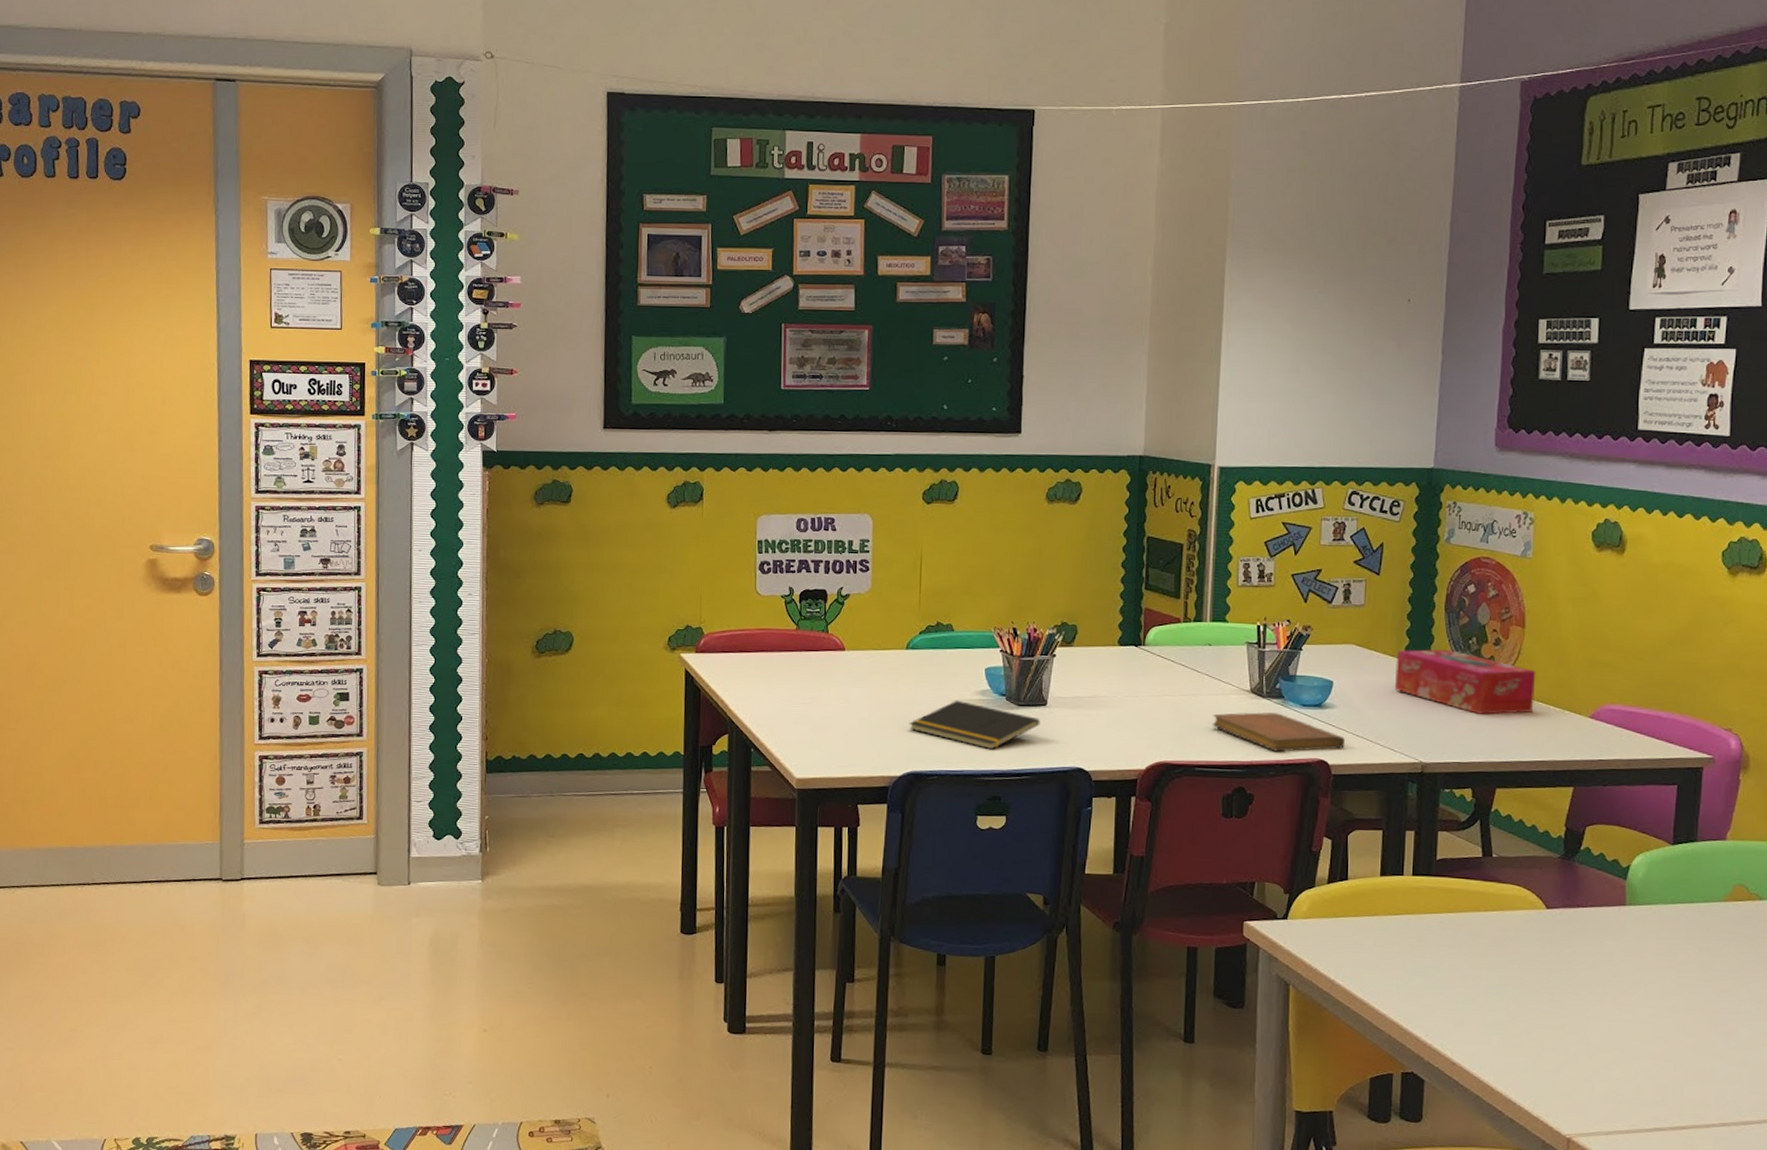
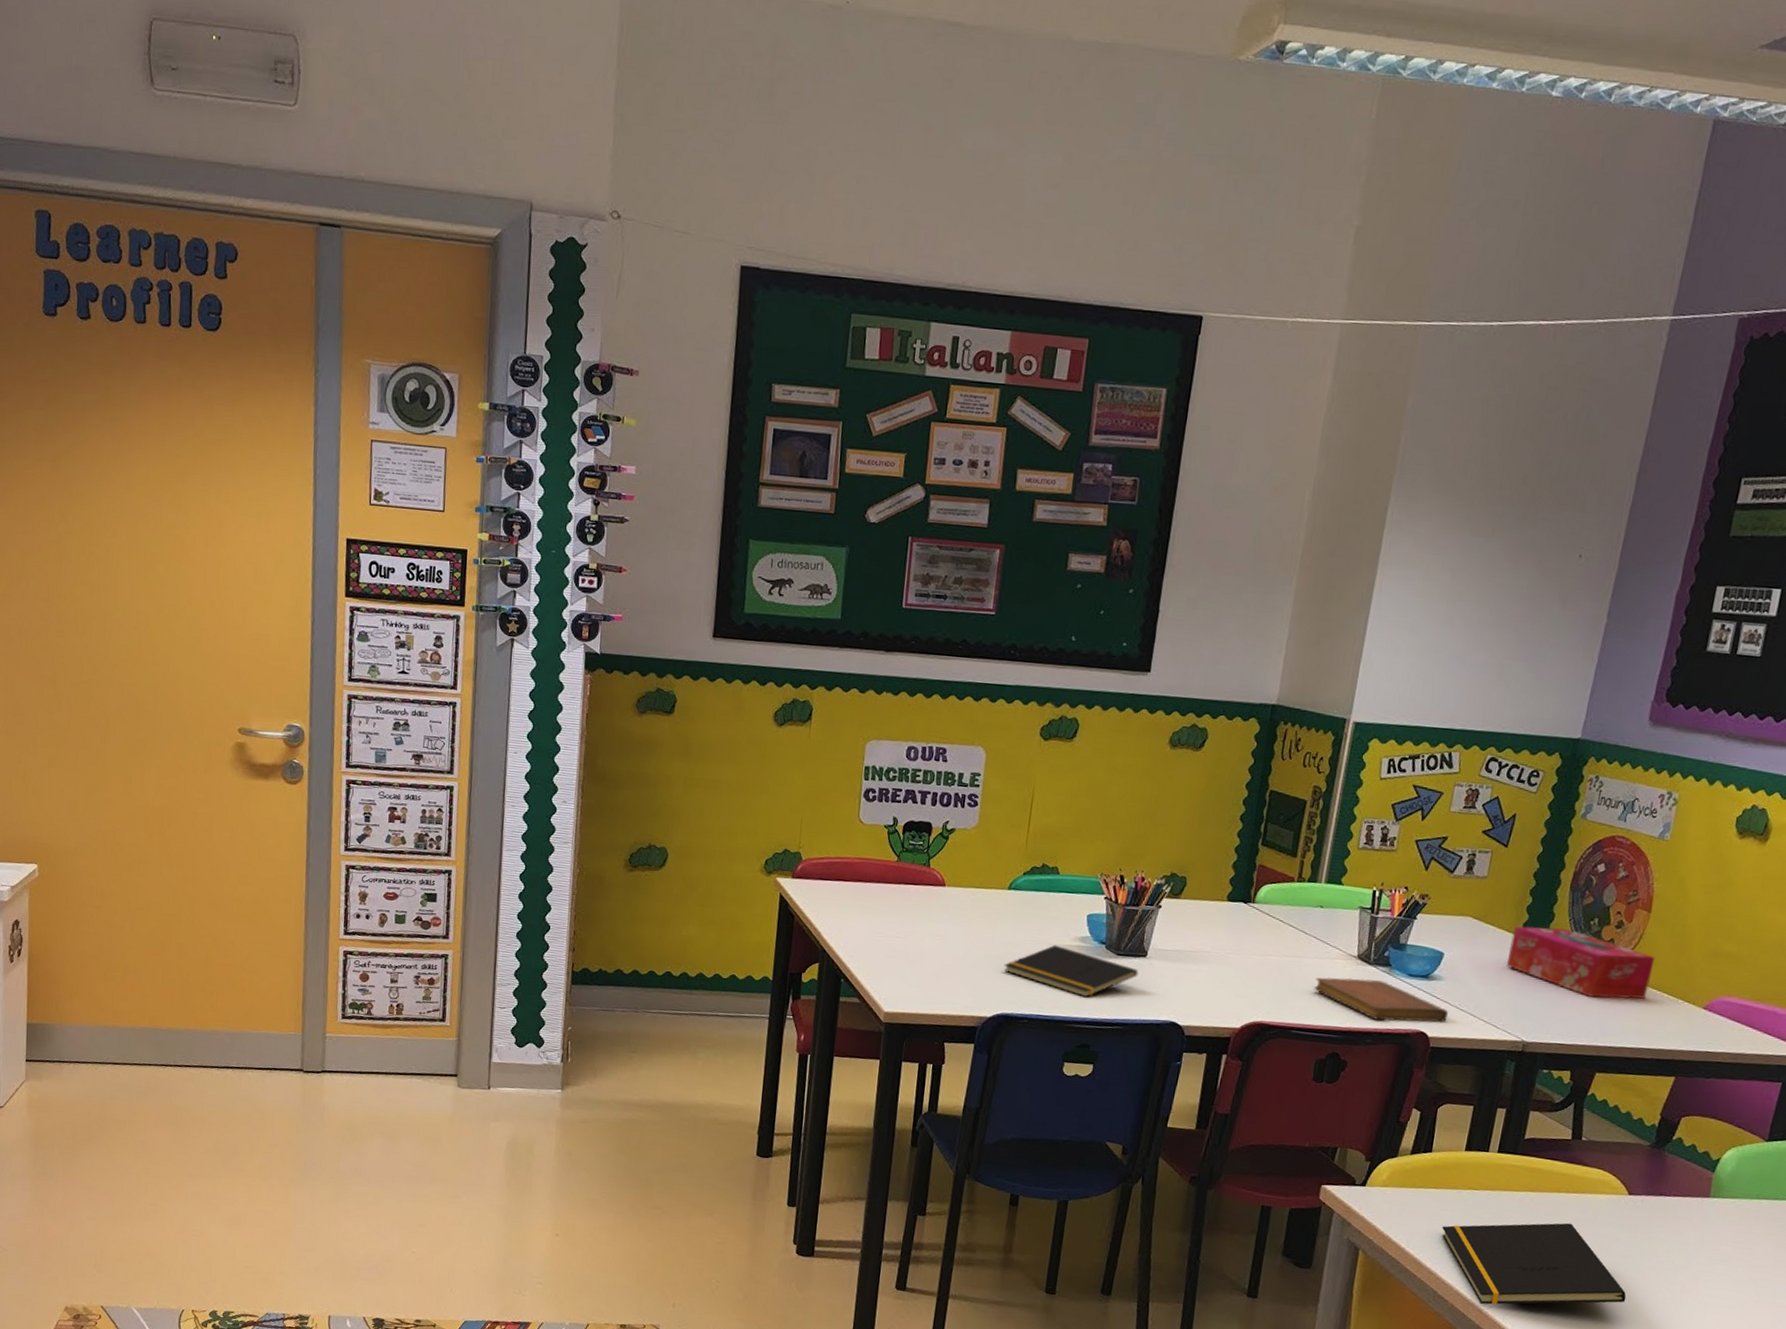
notepad: none [1368,942,1560,1033] -> present [1442,1222,1627,1306]

